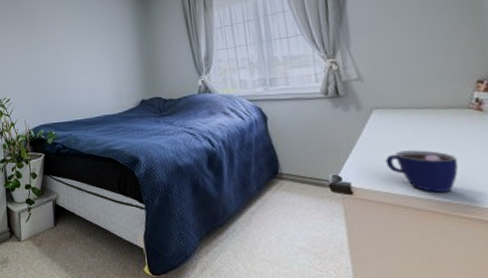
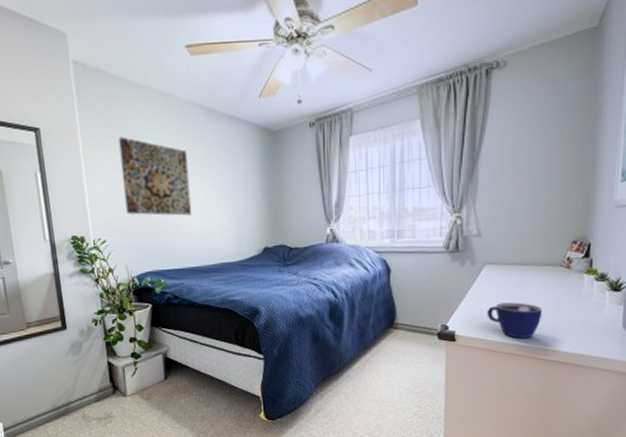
wall art: none [22,17,79,77] -> present [118,137,192,216]

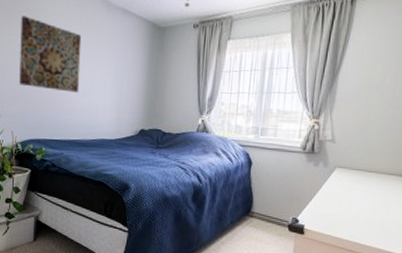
cup: present [487,302,543,339] -> none [334,203,384,239]

